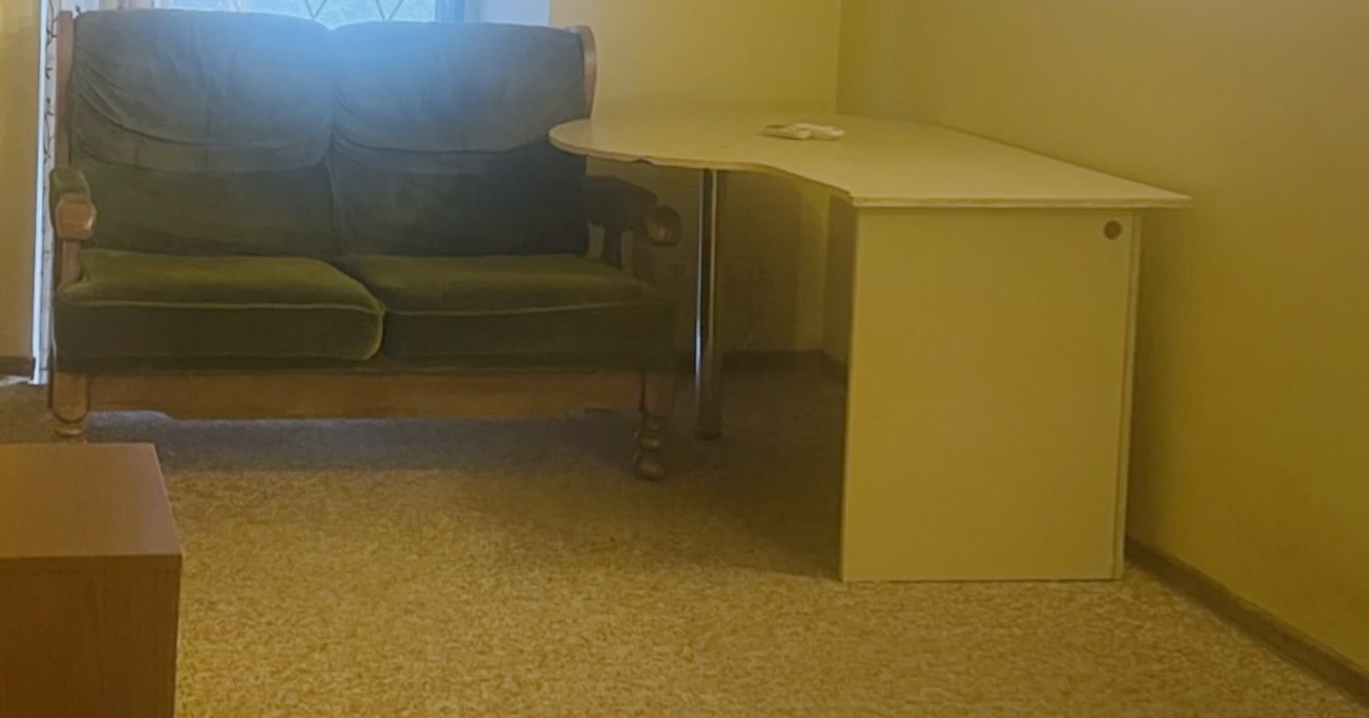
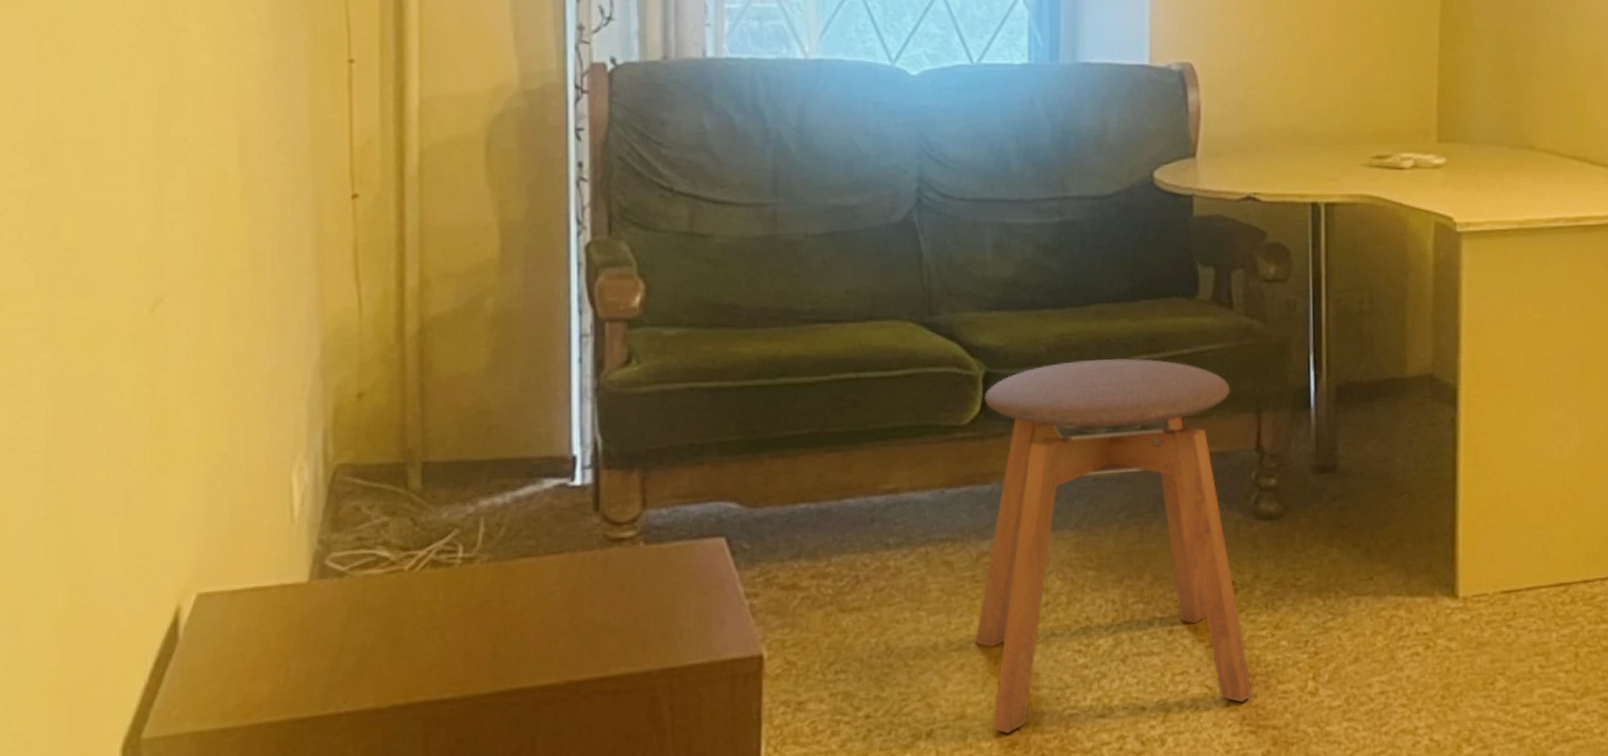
stool: none [367,308,627,659] -> present [975,358,1252,734]

